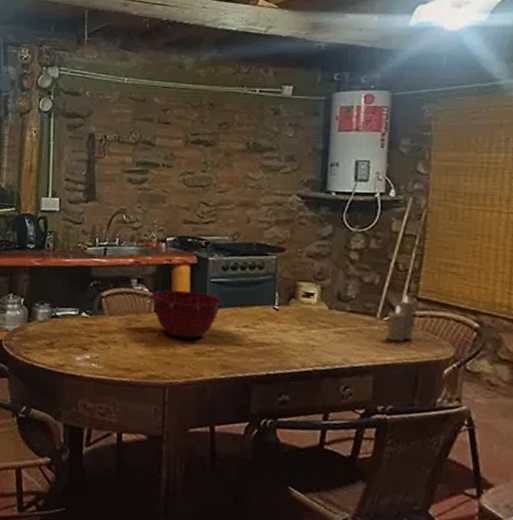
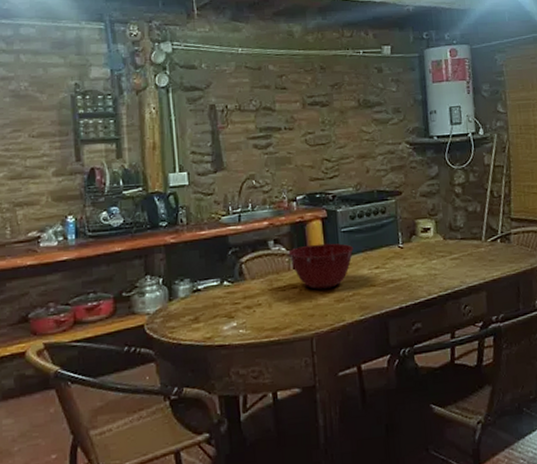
candle: present [387,295,414,342] -> none [490,217,511,259]

